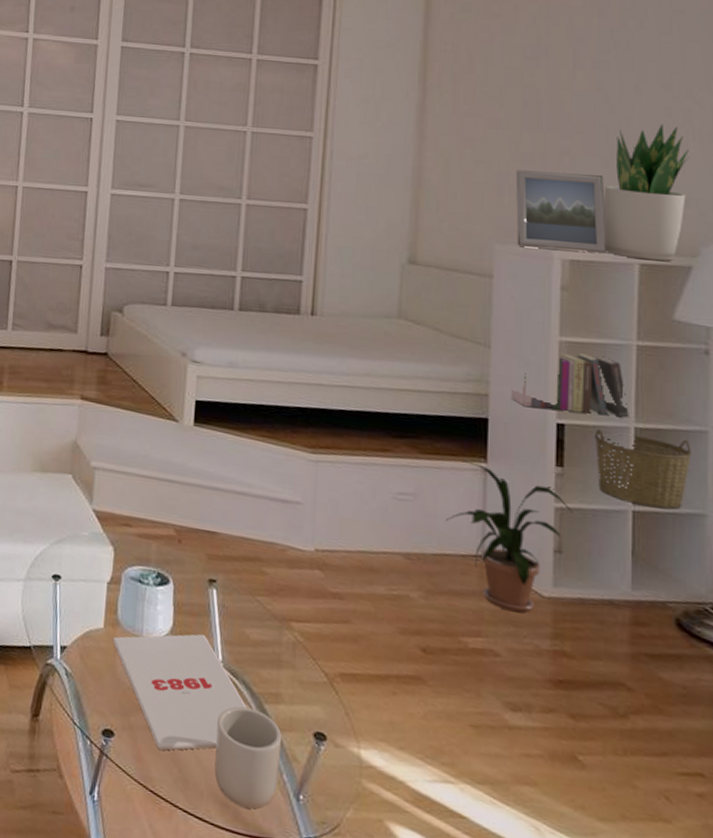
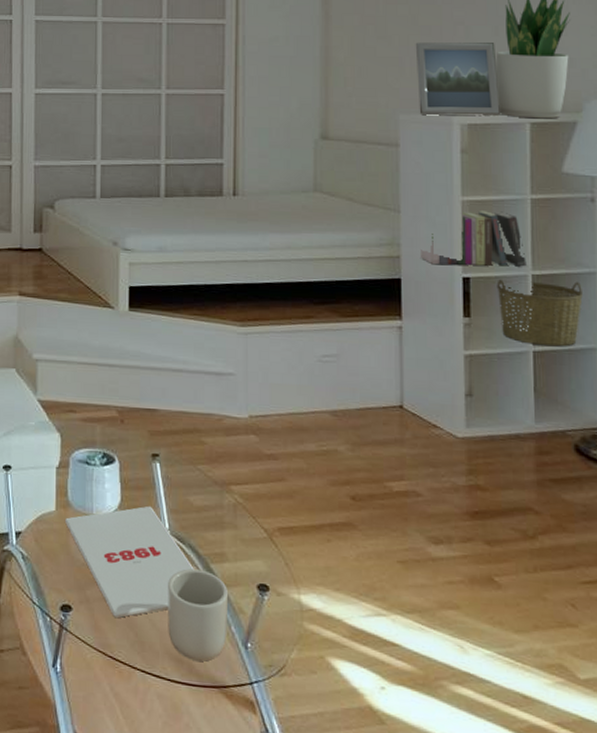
house plant: present [445,461,574,613] -> none [366,320,481,455]

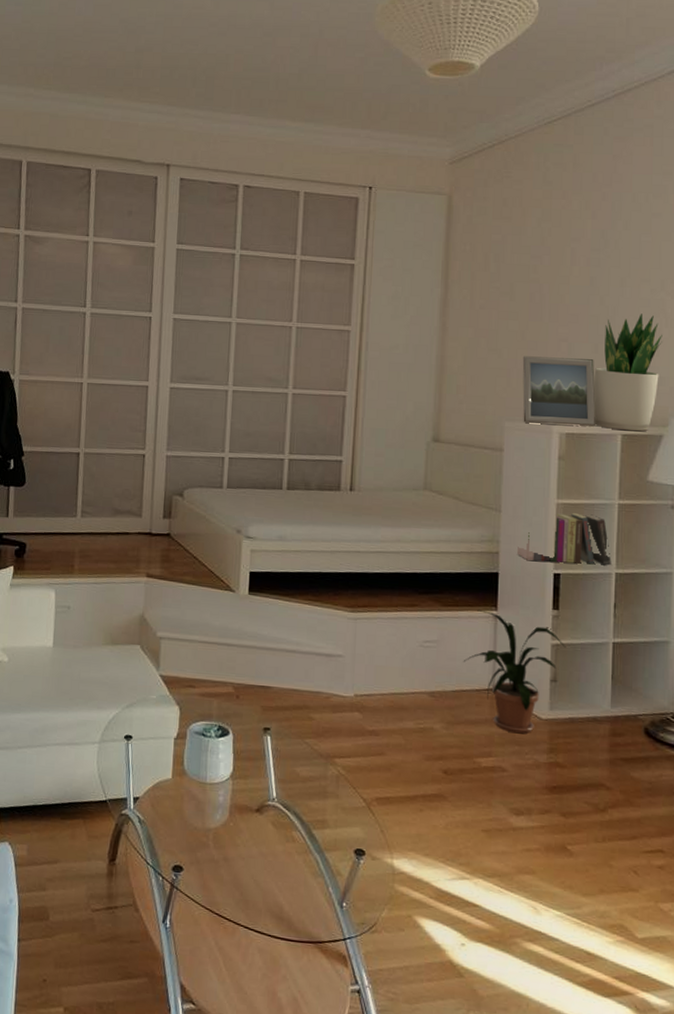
magazine: present [64,505,194,619] -> none [179,775,298,879]
mug: present [168,569,227,662] -> none [271,834,327,919]
house plant: none [366,320,481,455] -> present [463,610,566,734]
basket: present [496,280,583,347] -> none [583,577,659,640]

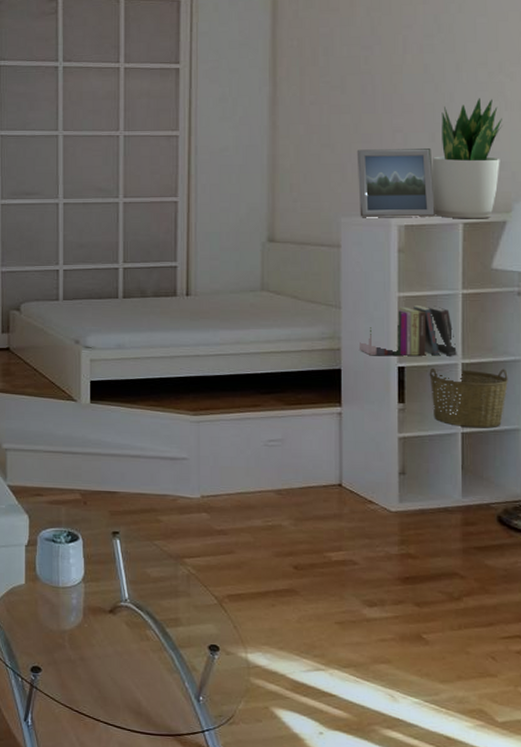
house plant: present [463,610,566,734] -> none [308,407,414,527]
basket: none [583,577,659,640] -> present [429,368,508,428]

